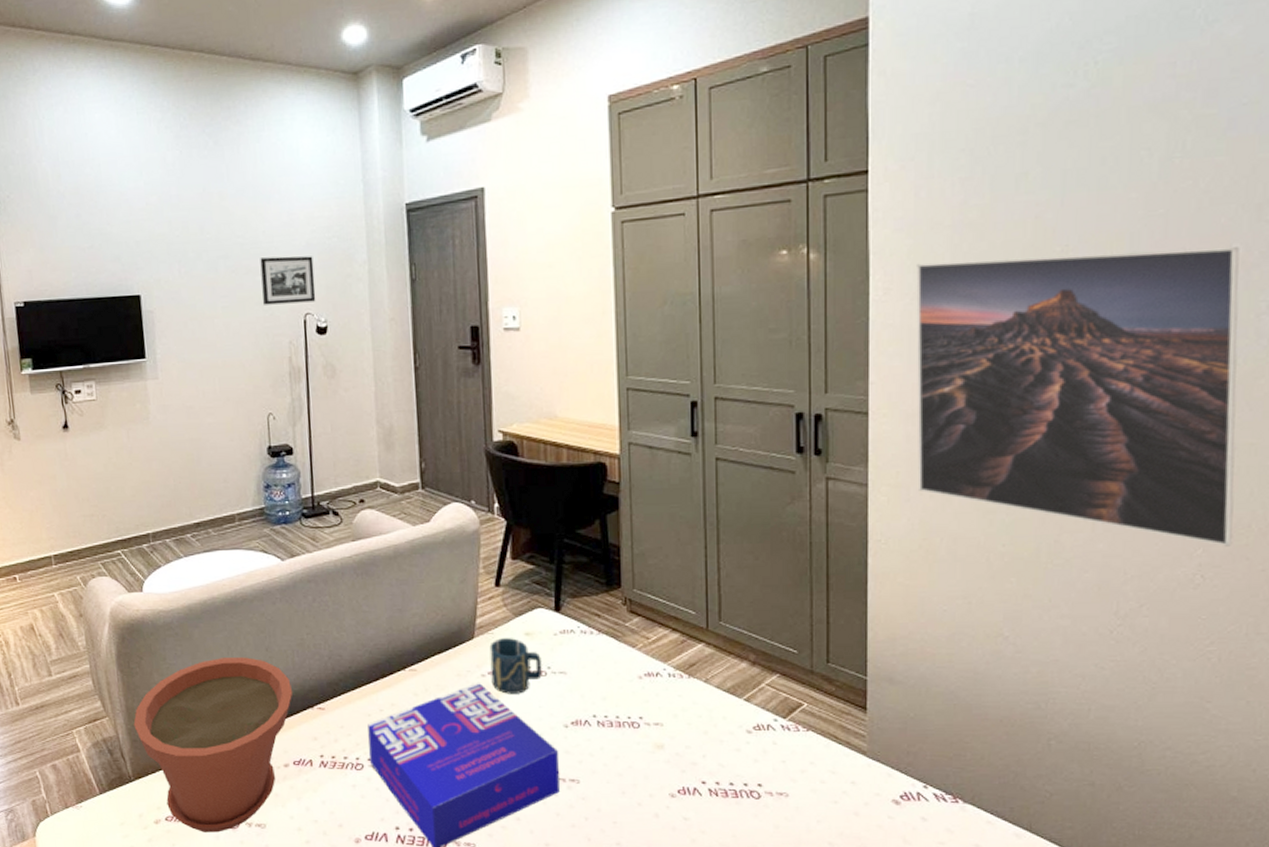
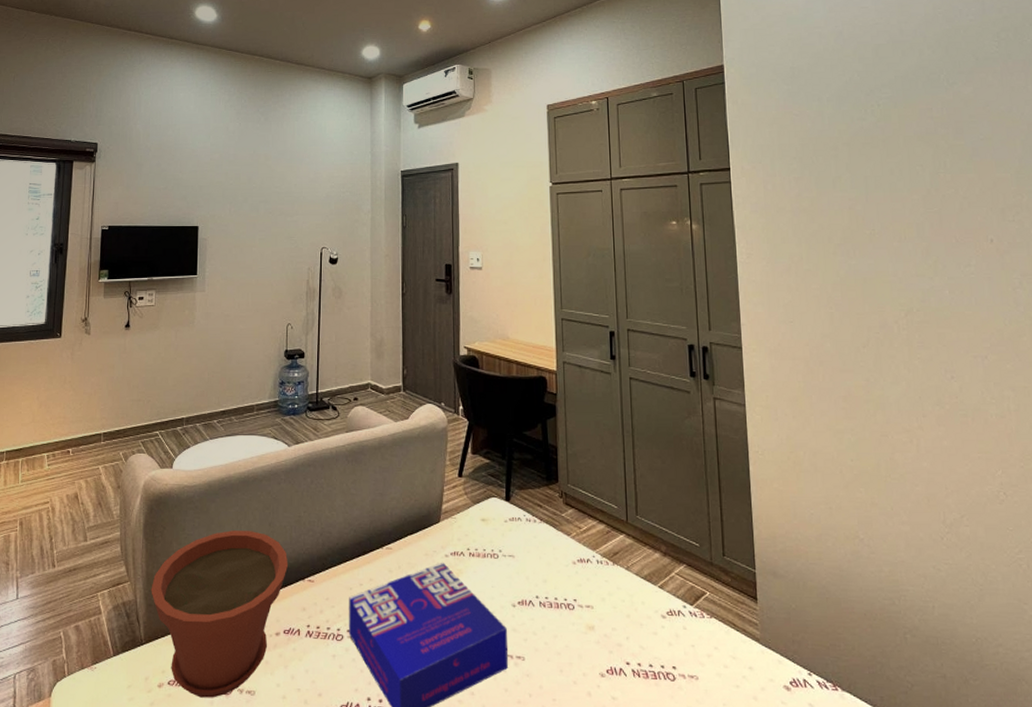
picture frame: present [260,256,316,305] -> none [291,204,331,239]
cup: present [489,638,542,694] -> none [452,523,495,574]
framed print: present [916,247,1240,547] -> none [769,236,1023,469]

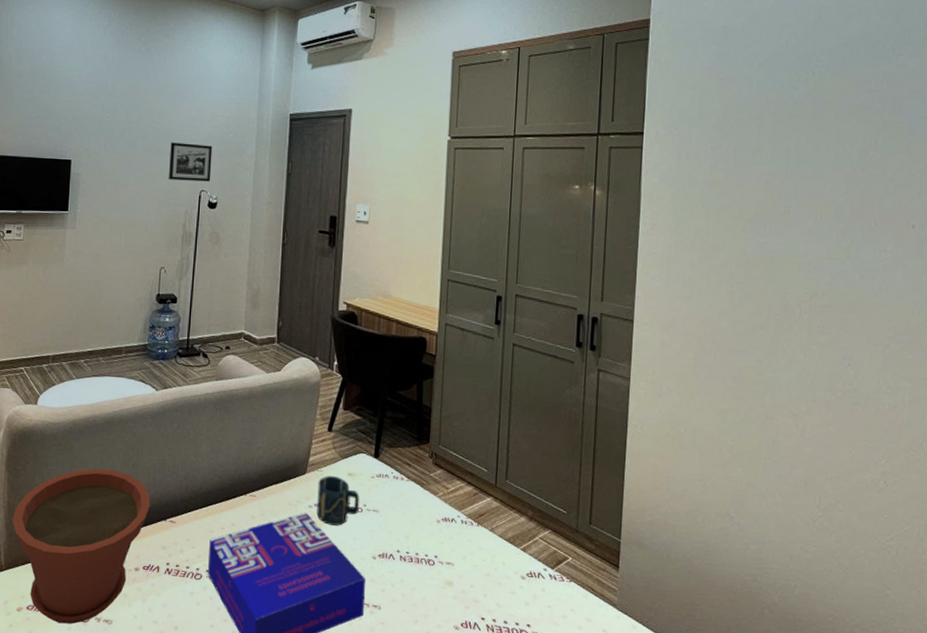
picture frame: none [291,204,331,239] -> present [169,142,213,182]
cup: none [452,523,495,574] -> present [316,476,359,526]

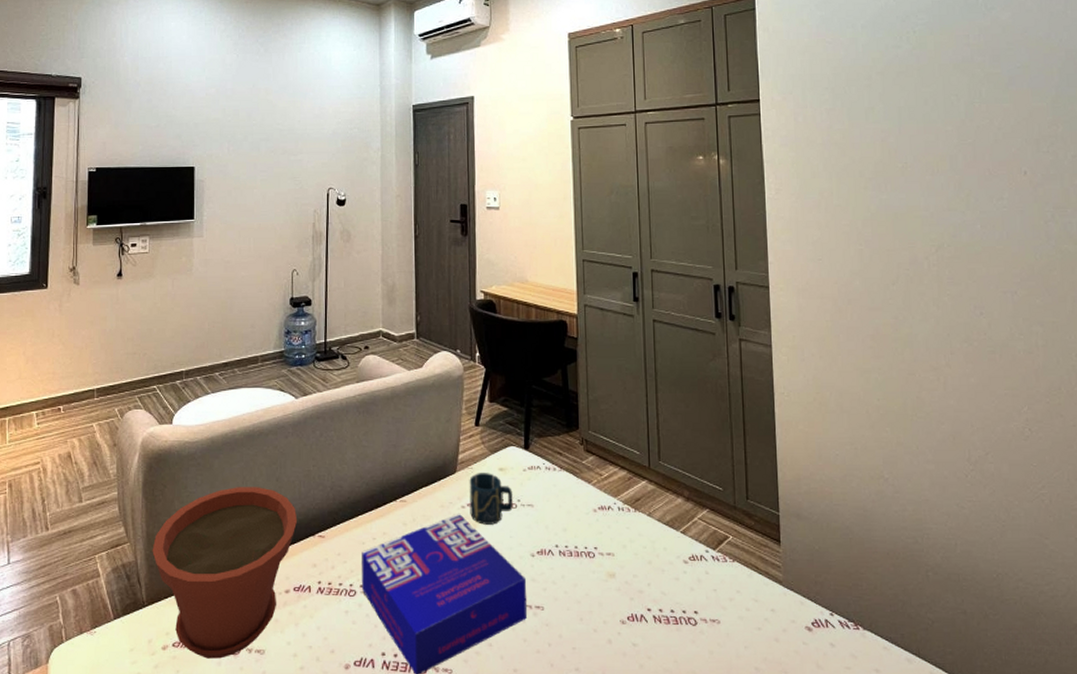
picture frame: present [169,142,213,182] -> none [295,141,338,180]

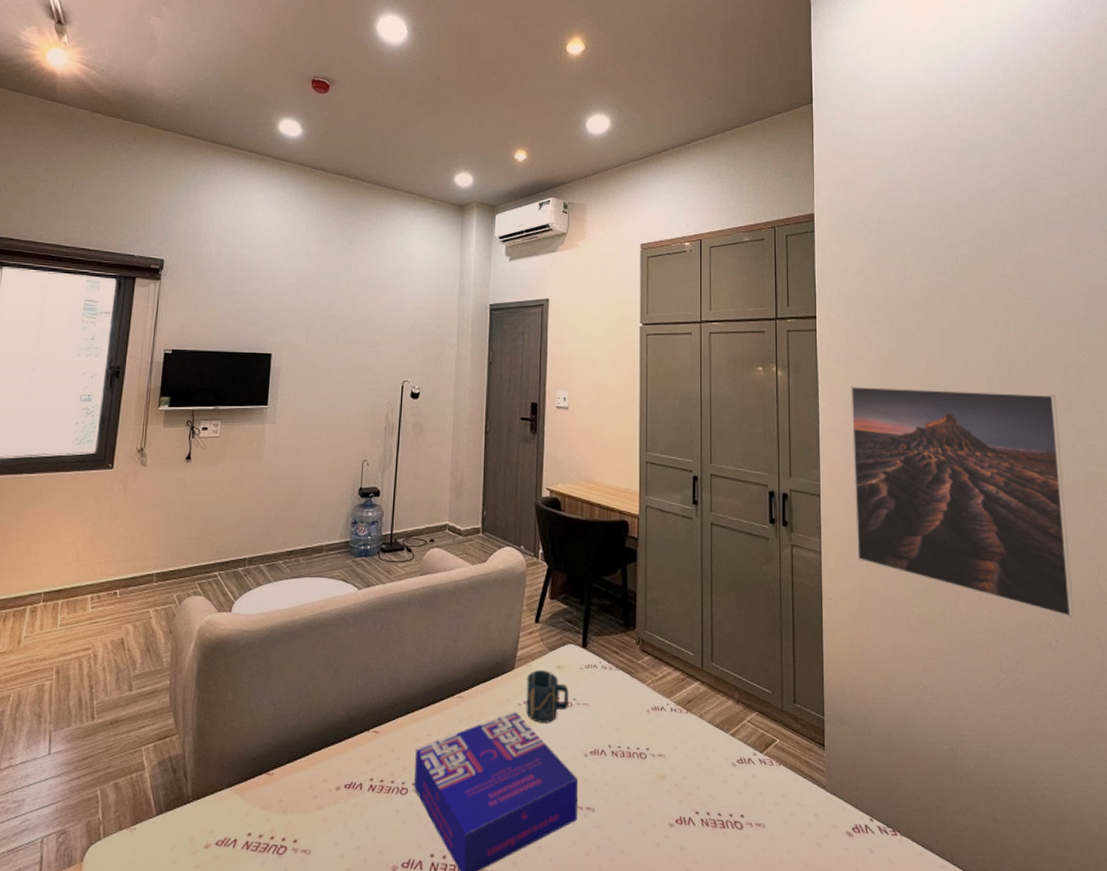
plant pot: present [152,487,298,659] -> none [201,679,353,859]
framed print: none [799,169,1049,405] -> present [850,385,1074,618]

